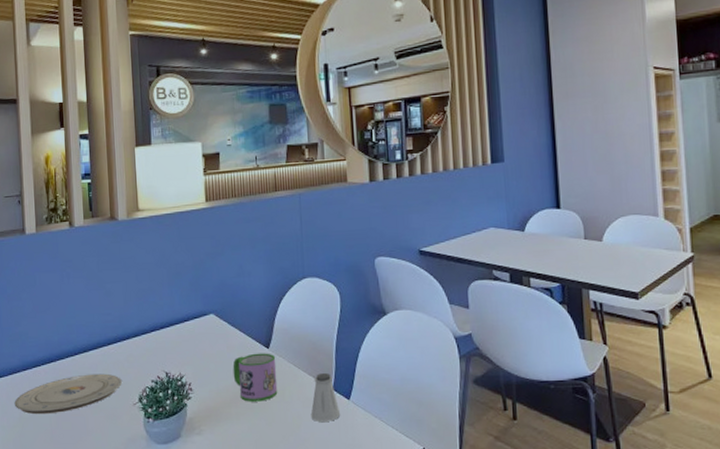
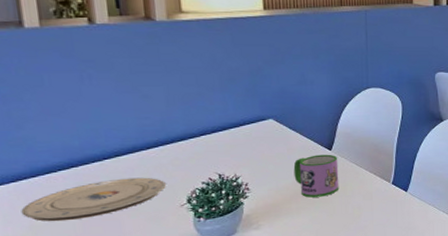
saltshaker: present [310,373,341,422] -> none [371,171,399,211]

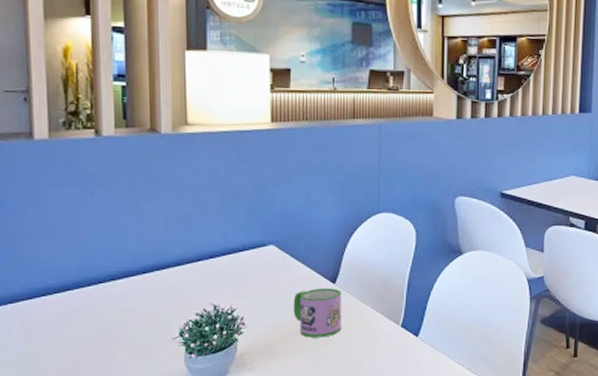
plate: present [21,177,166,222] -> none [15,305,159,349]

